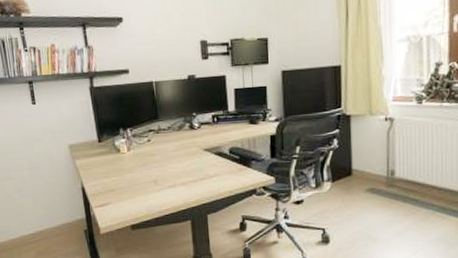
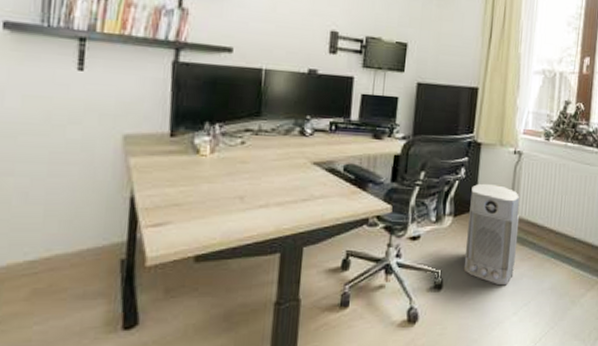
air purifier: none [346,150,399,238] -> present [463,183,520,286]

